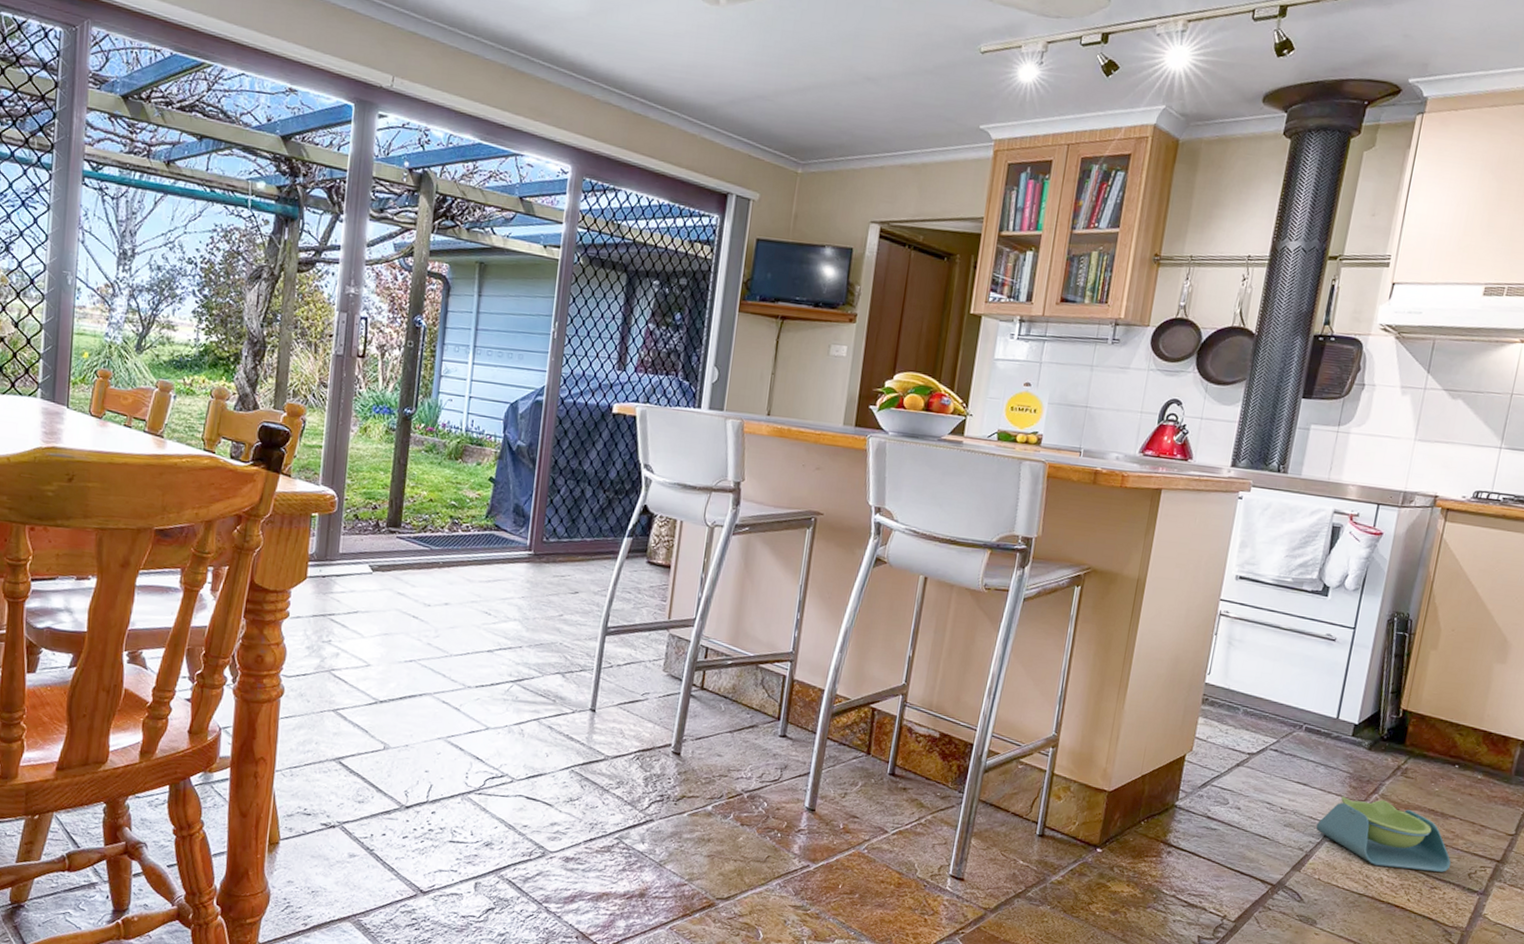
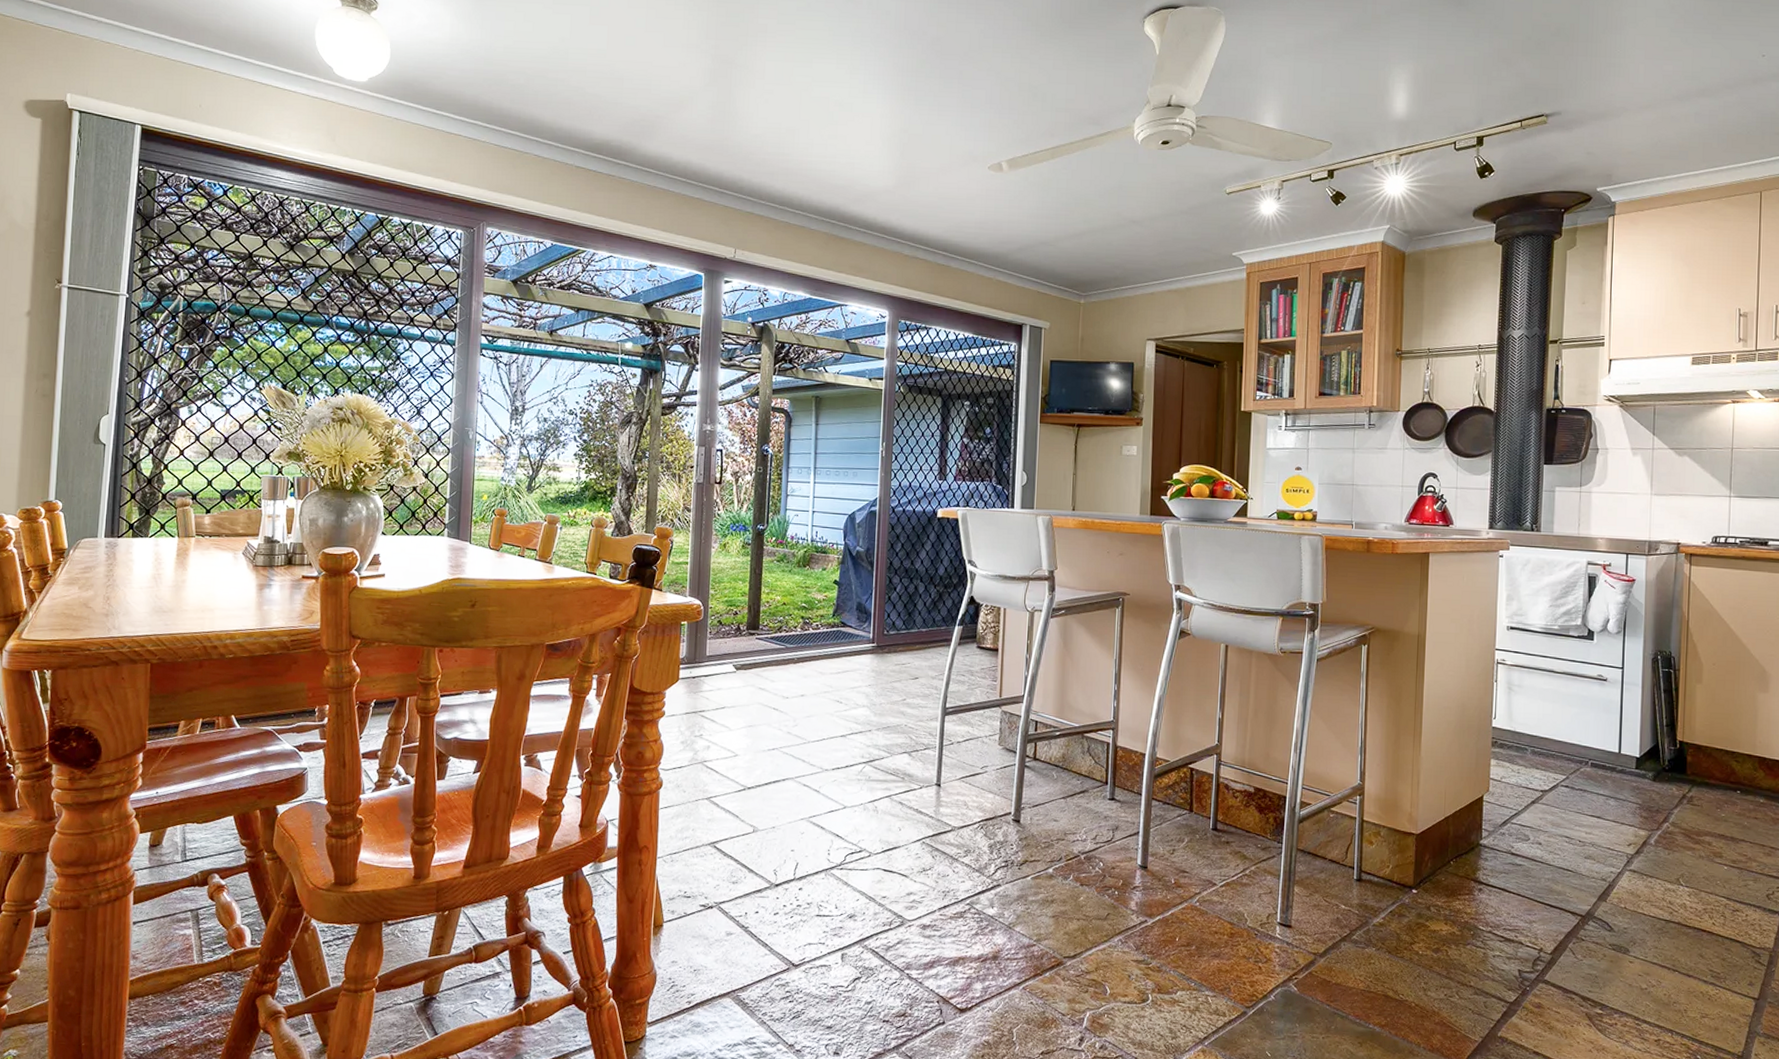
pet bowl: present [1316,797,1451,872] -> none [1614,827,1749,895]

